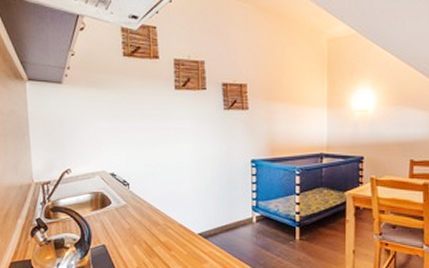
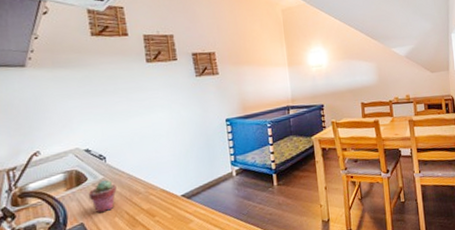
potted succulent: none [111,207,137,238] -> present [88,180,117,213]

